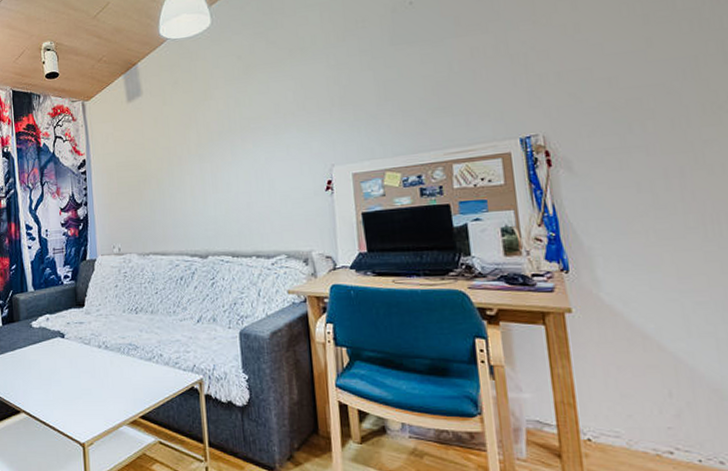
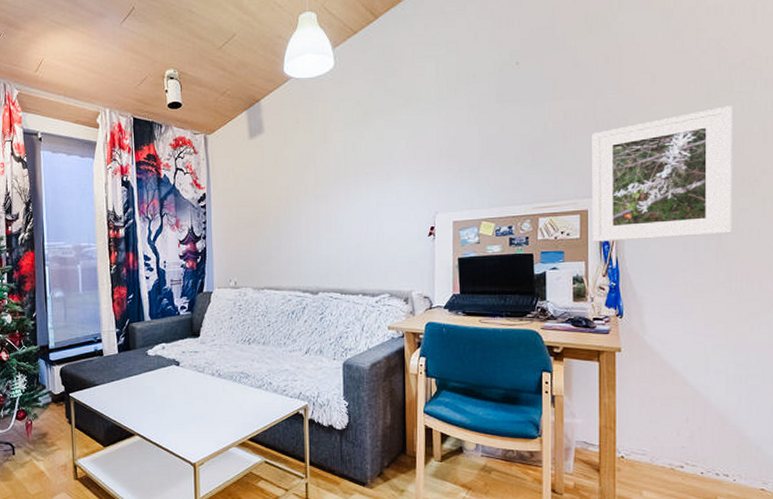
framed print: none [506,26,699,188] -> present [592,106,733,242]

